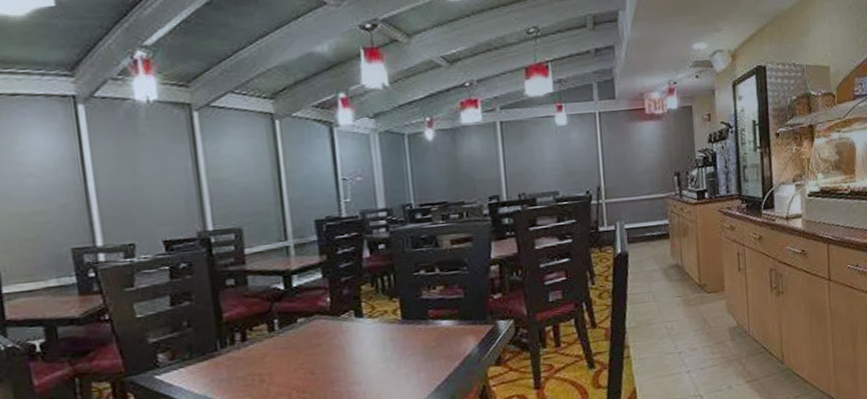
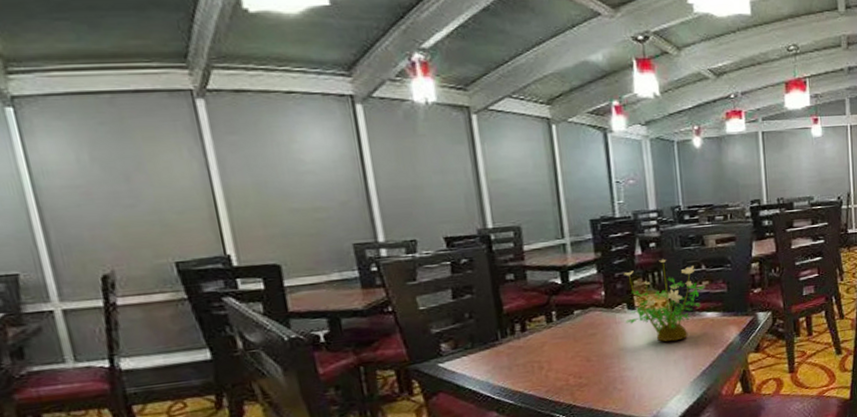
potted plant: none [350,261,440,353] -> present [623,259,705,342]

